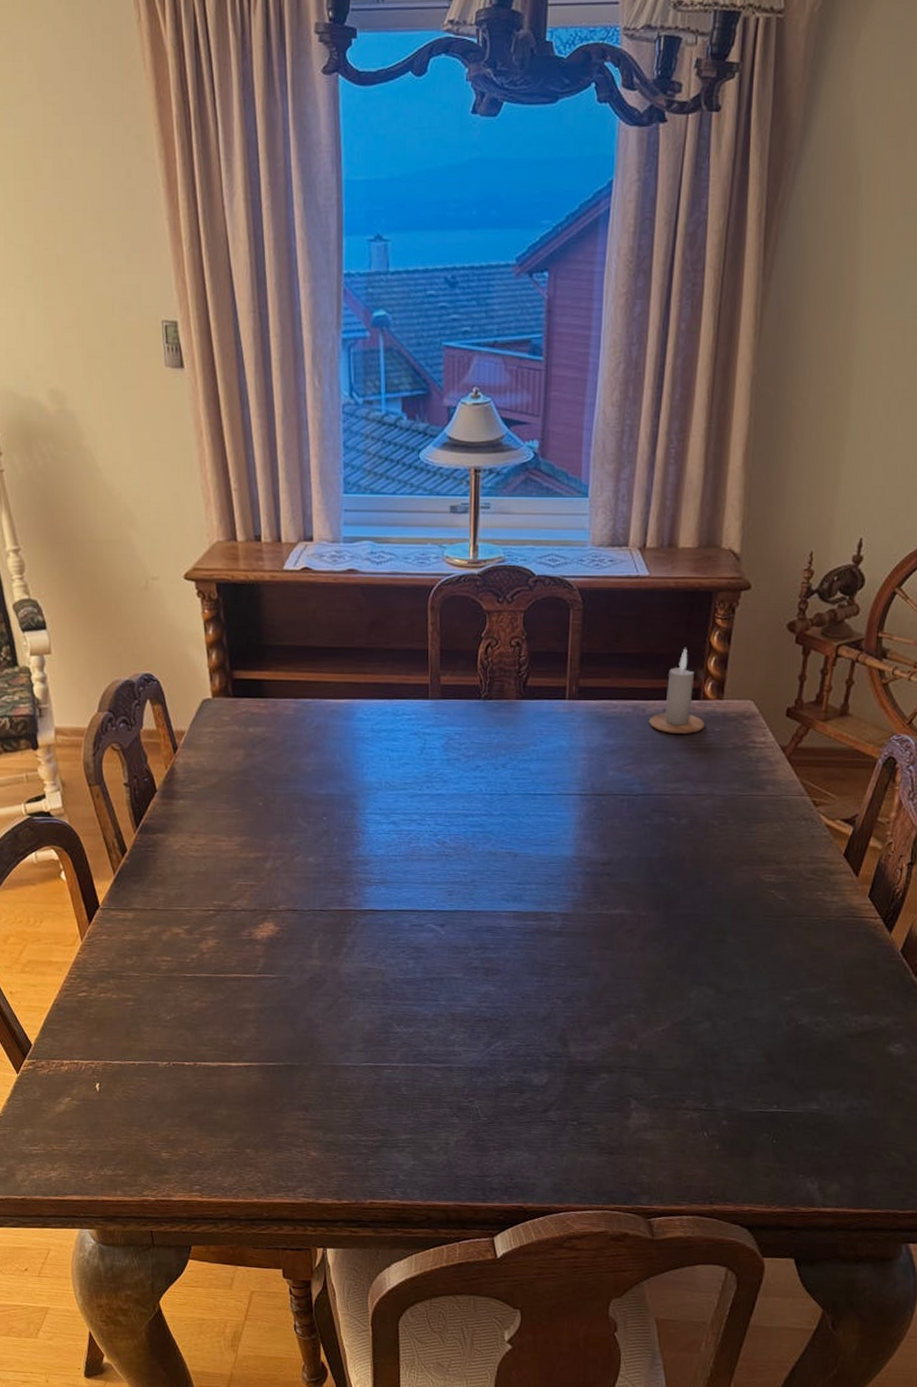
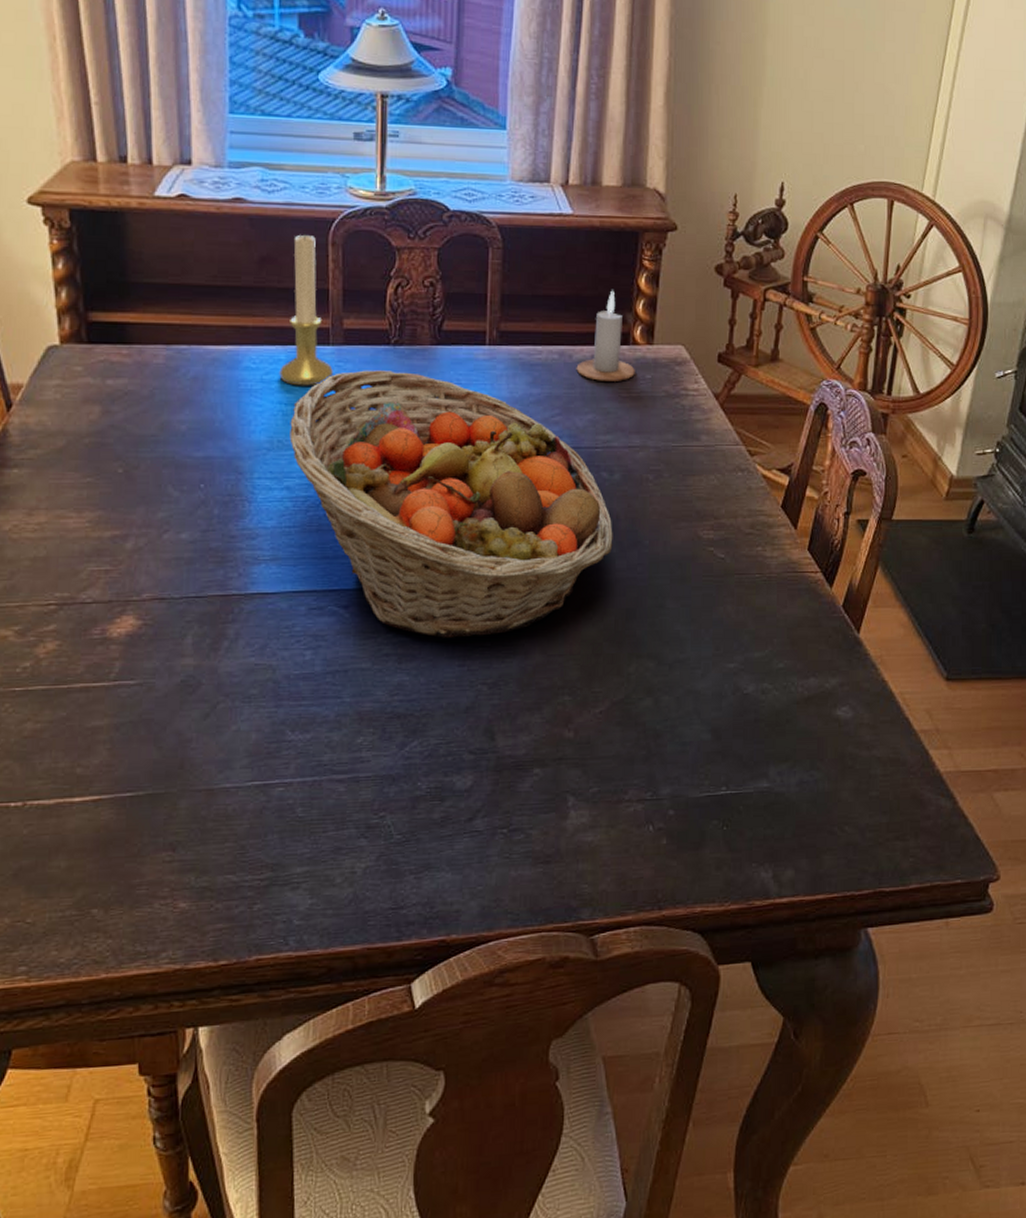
candle holder: none [387,598,432,735] -> present [279,231,333,386]
fruit basket: none [395,721,679,957] -> present [289,370,613,638]

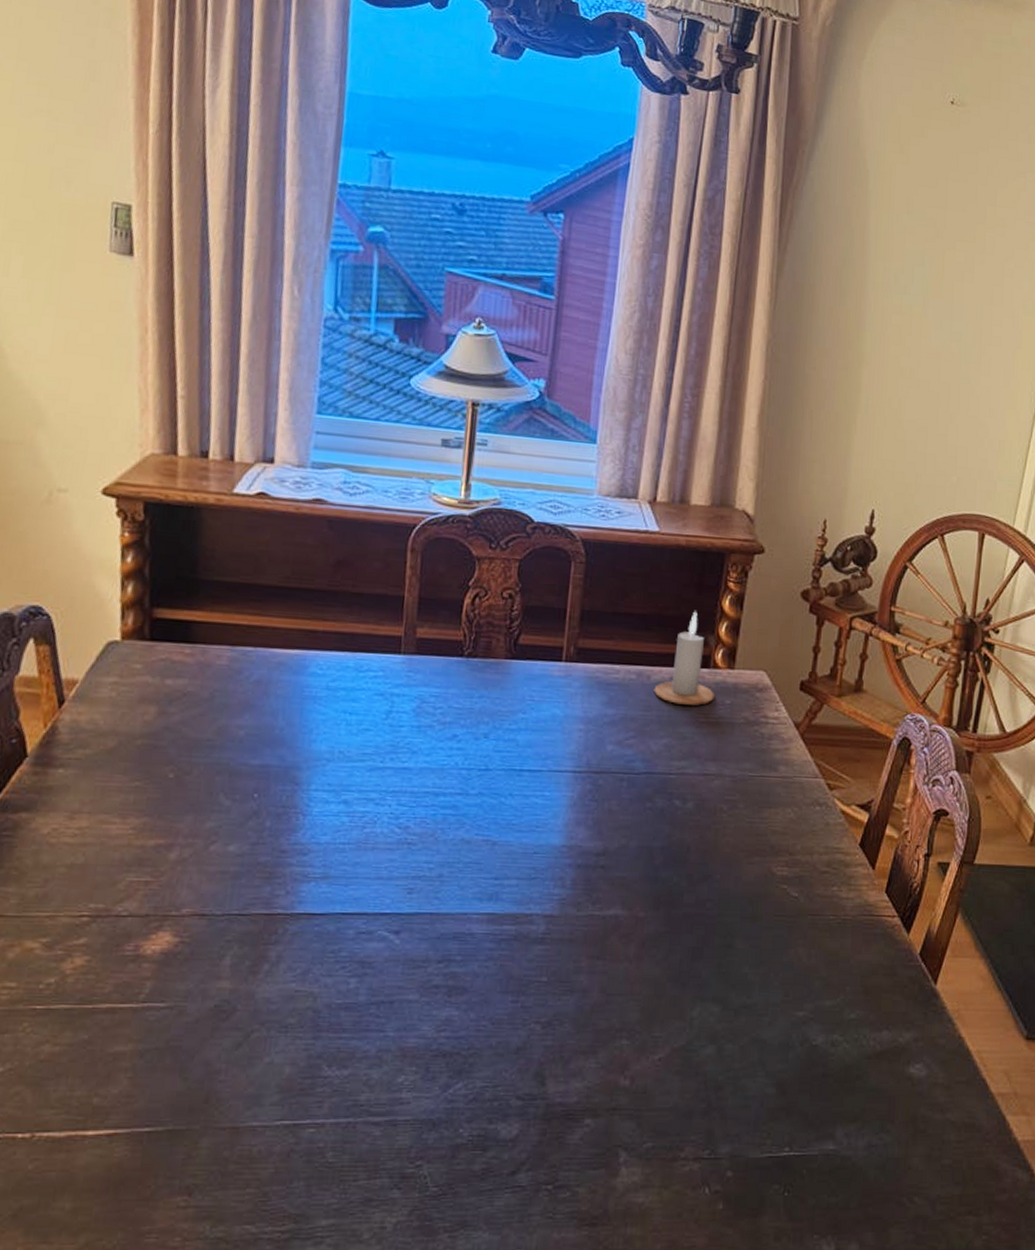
candle holder: present [279,231,333,386] -> none [346,536,402,696]
fruit basket: present [289,370,613,638] -> none [351,681,683,971]

